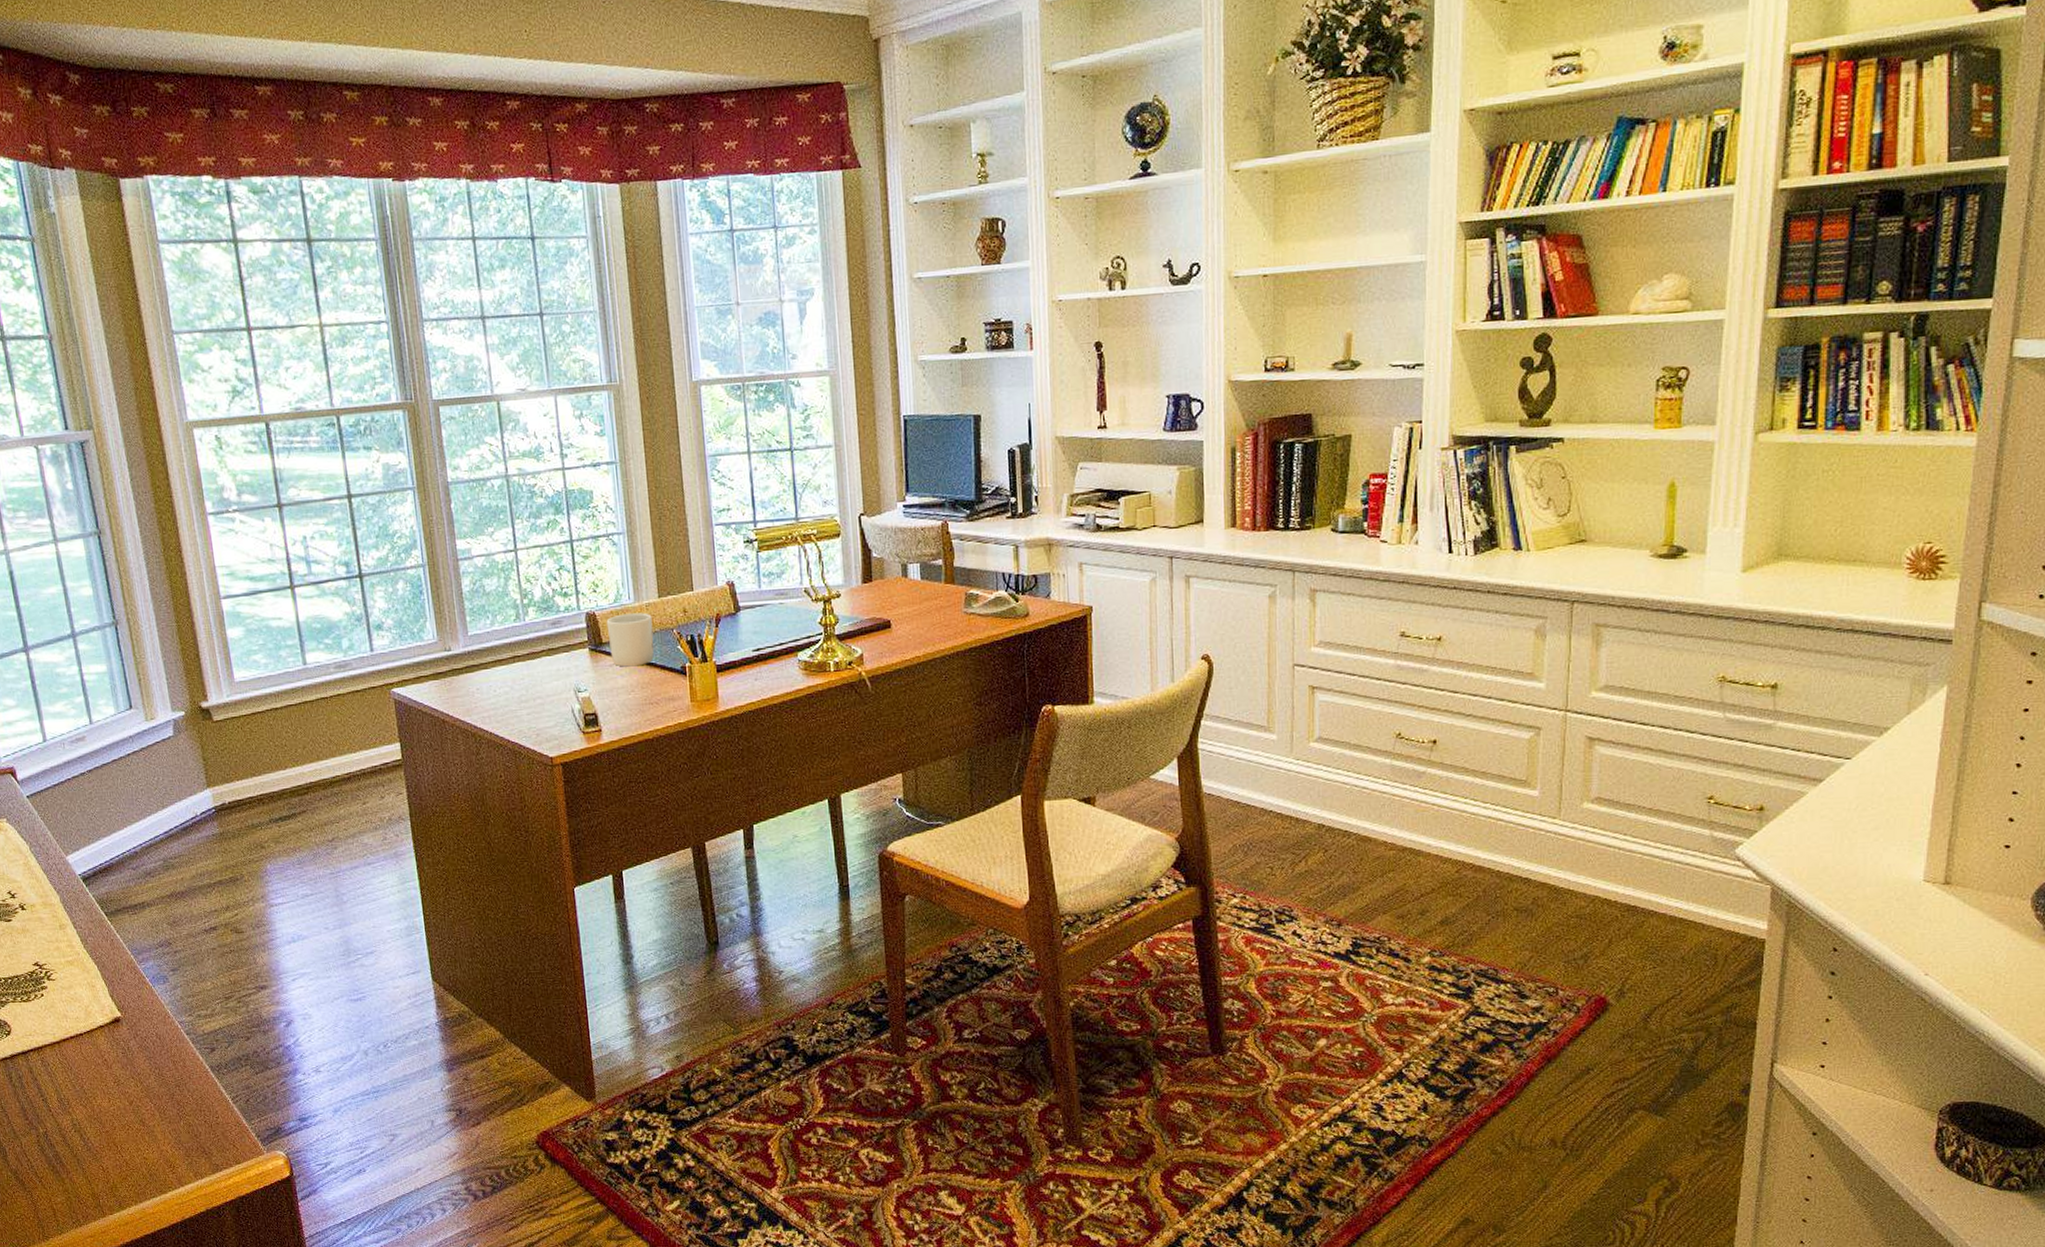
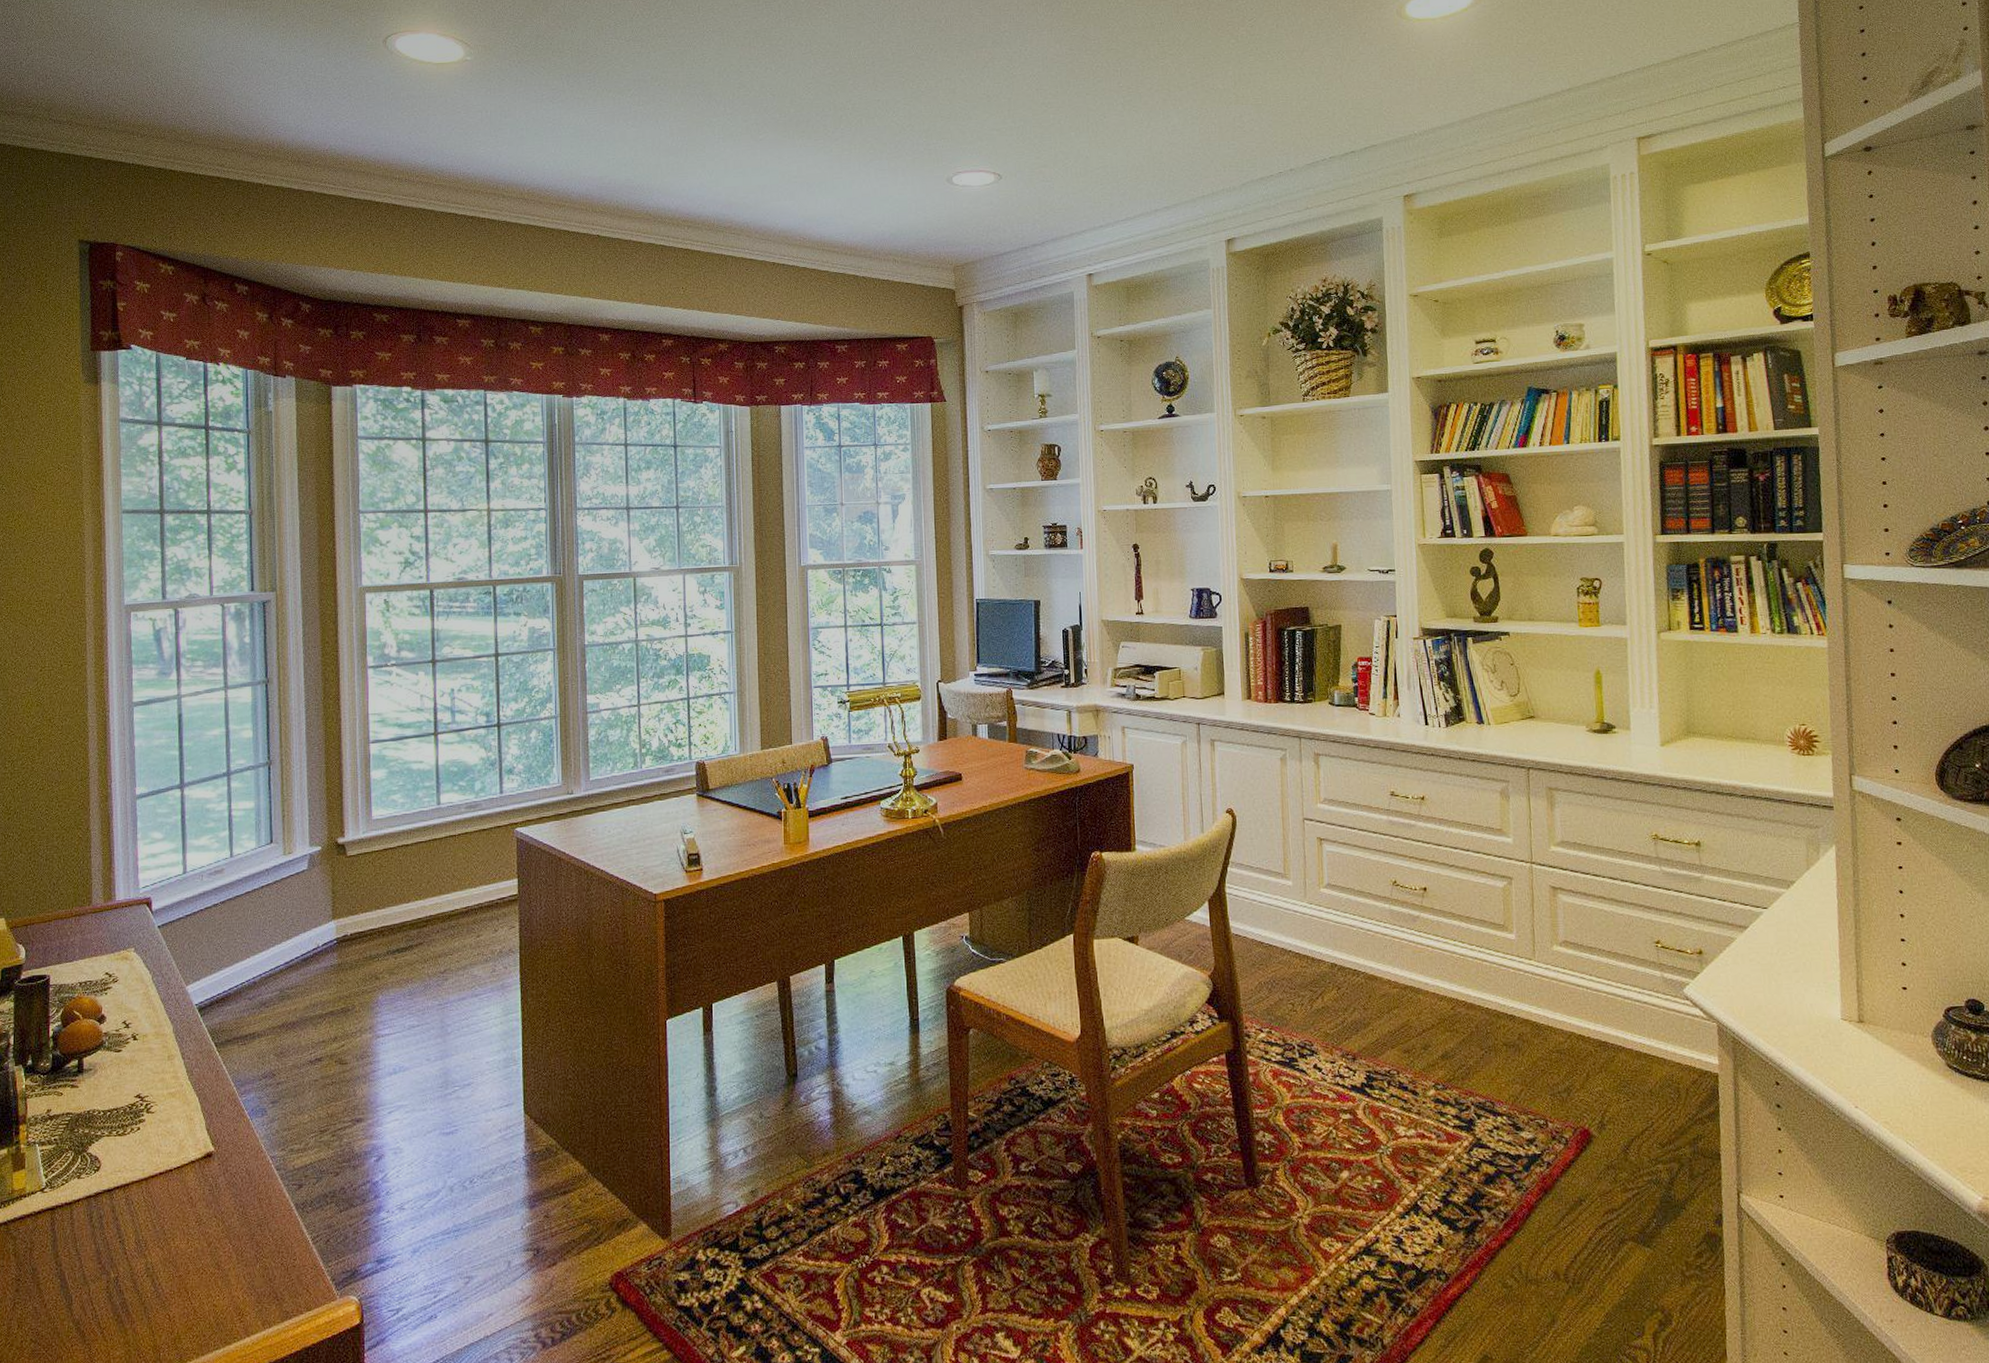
mug: present [606,612,655,667] -> none [714,763,755,812]

